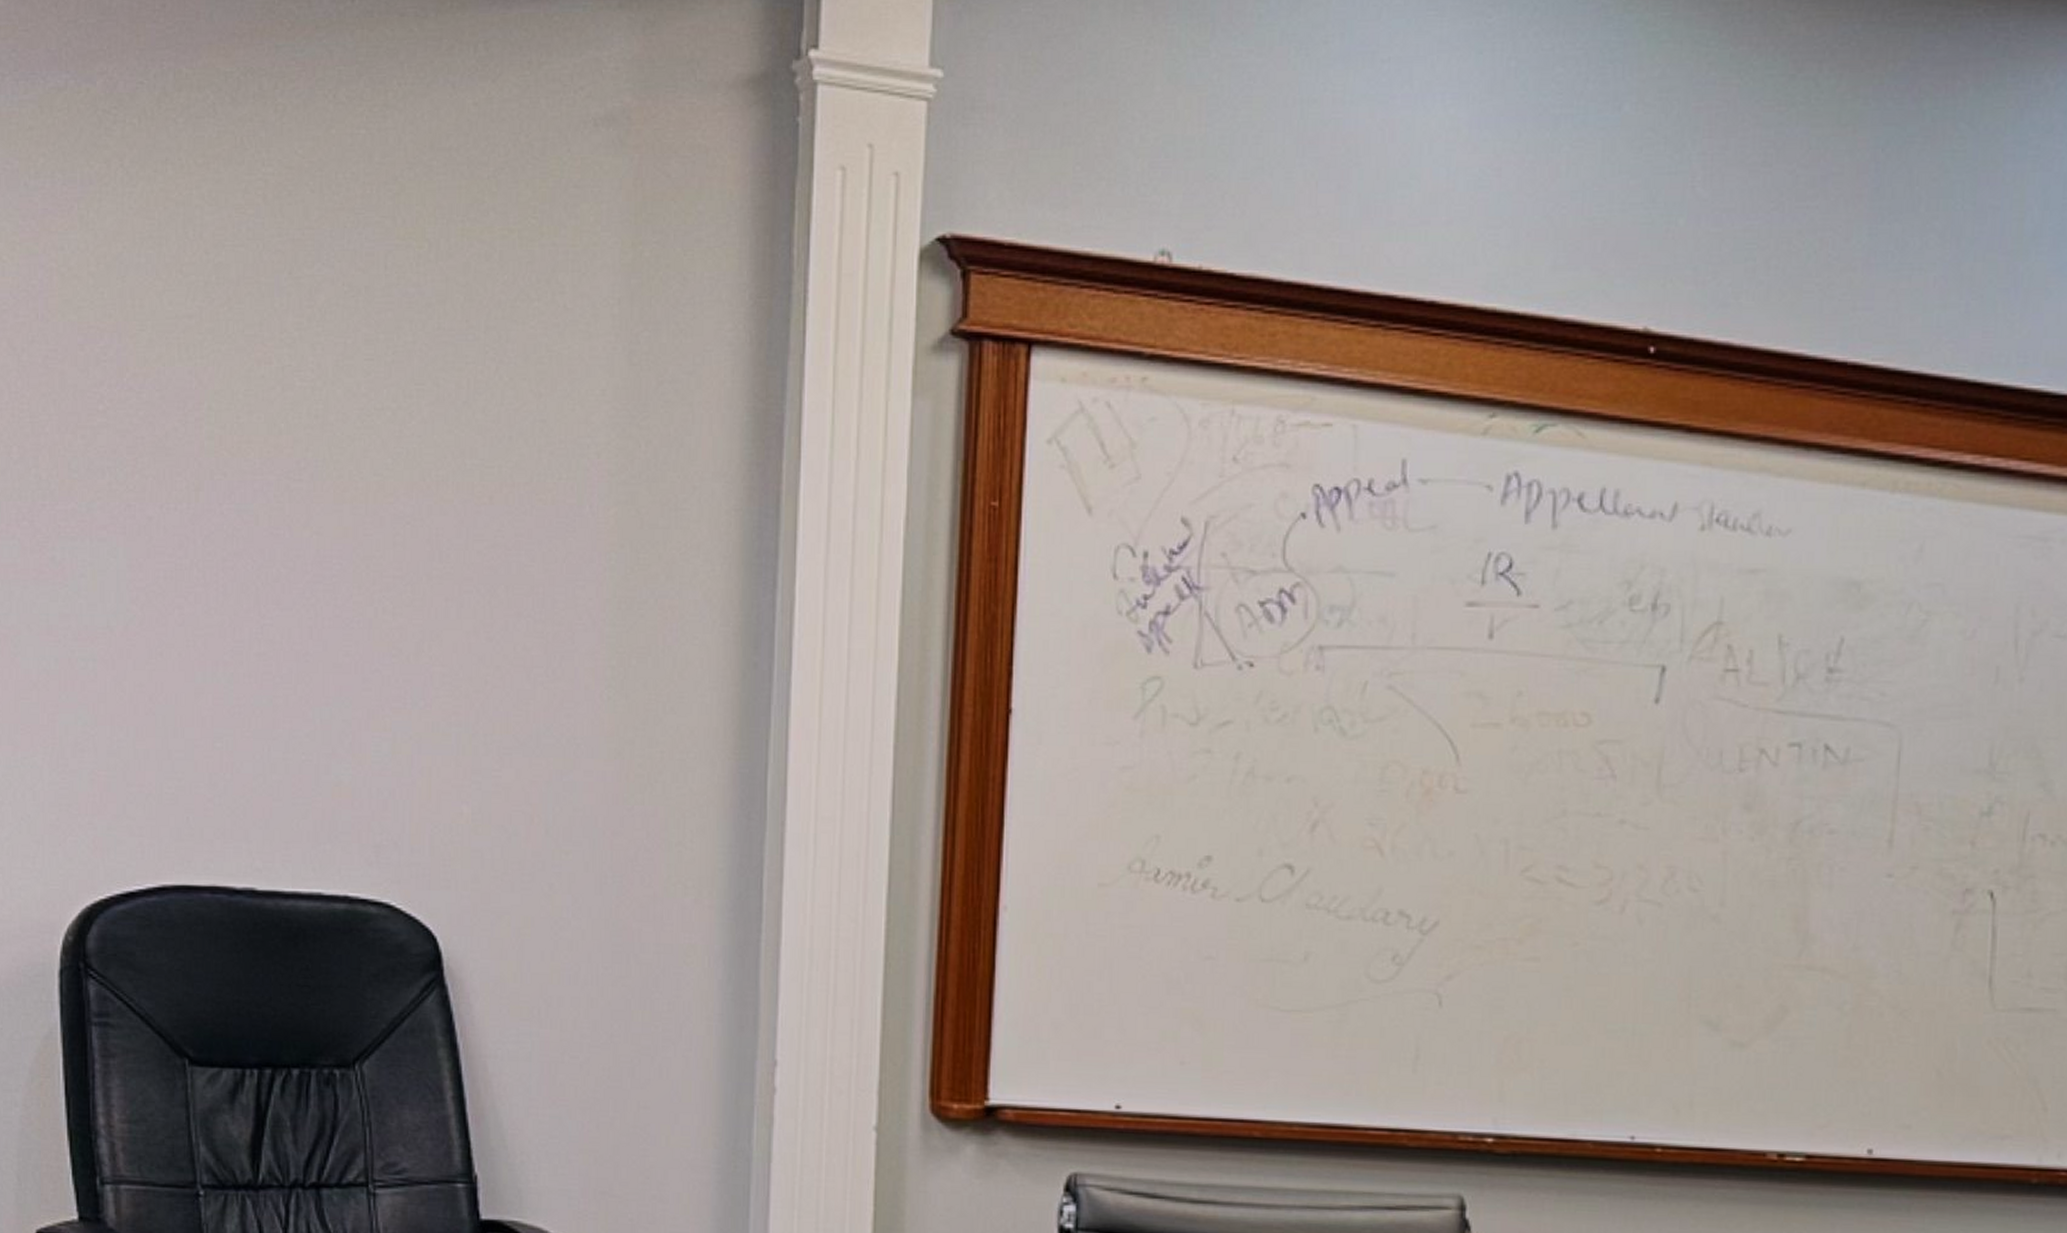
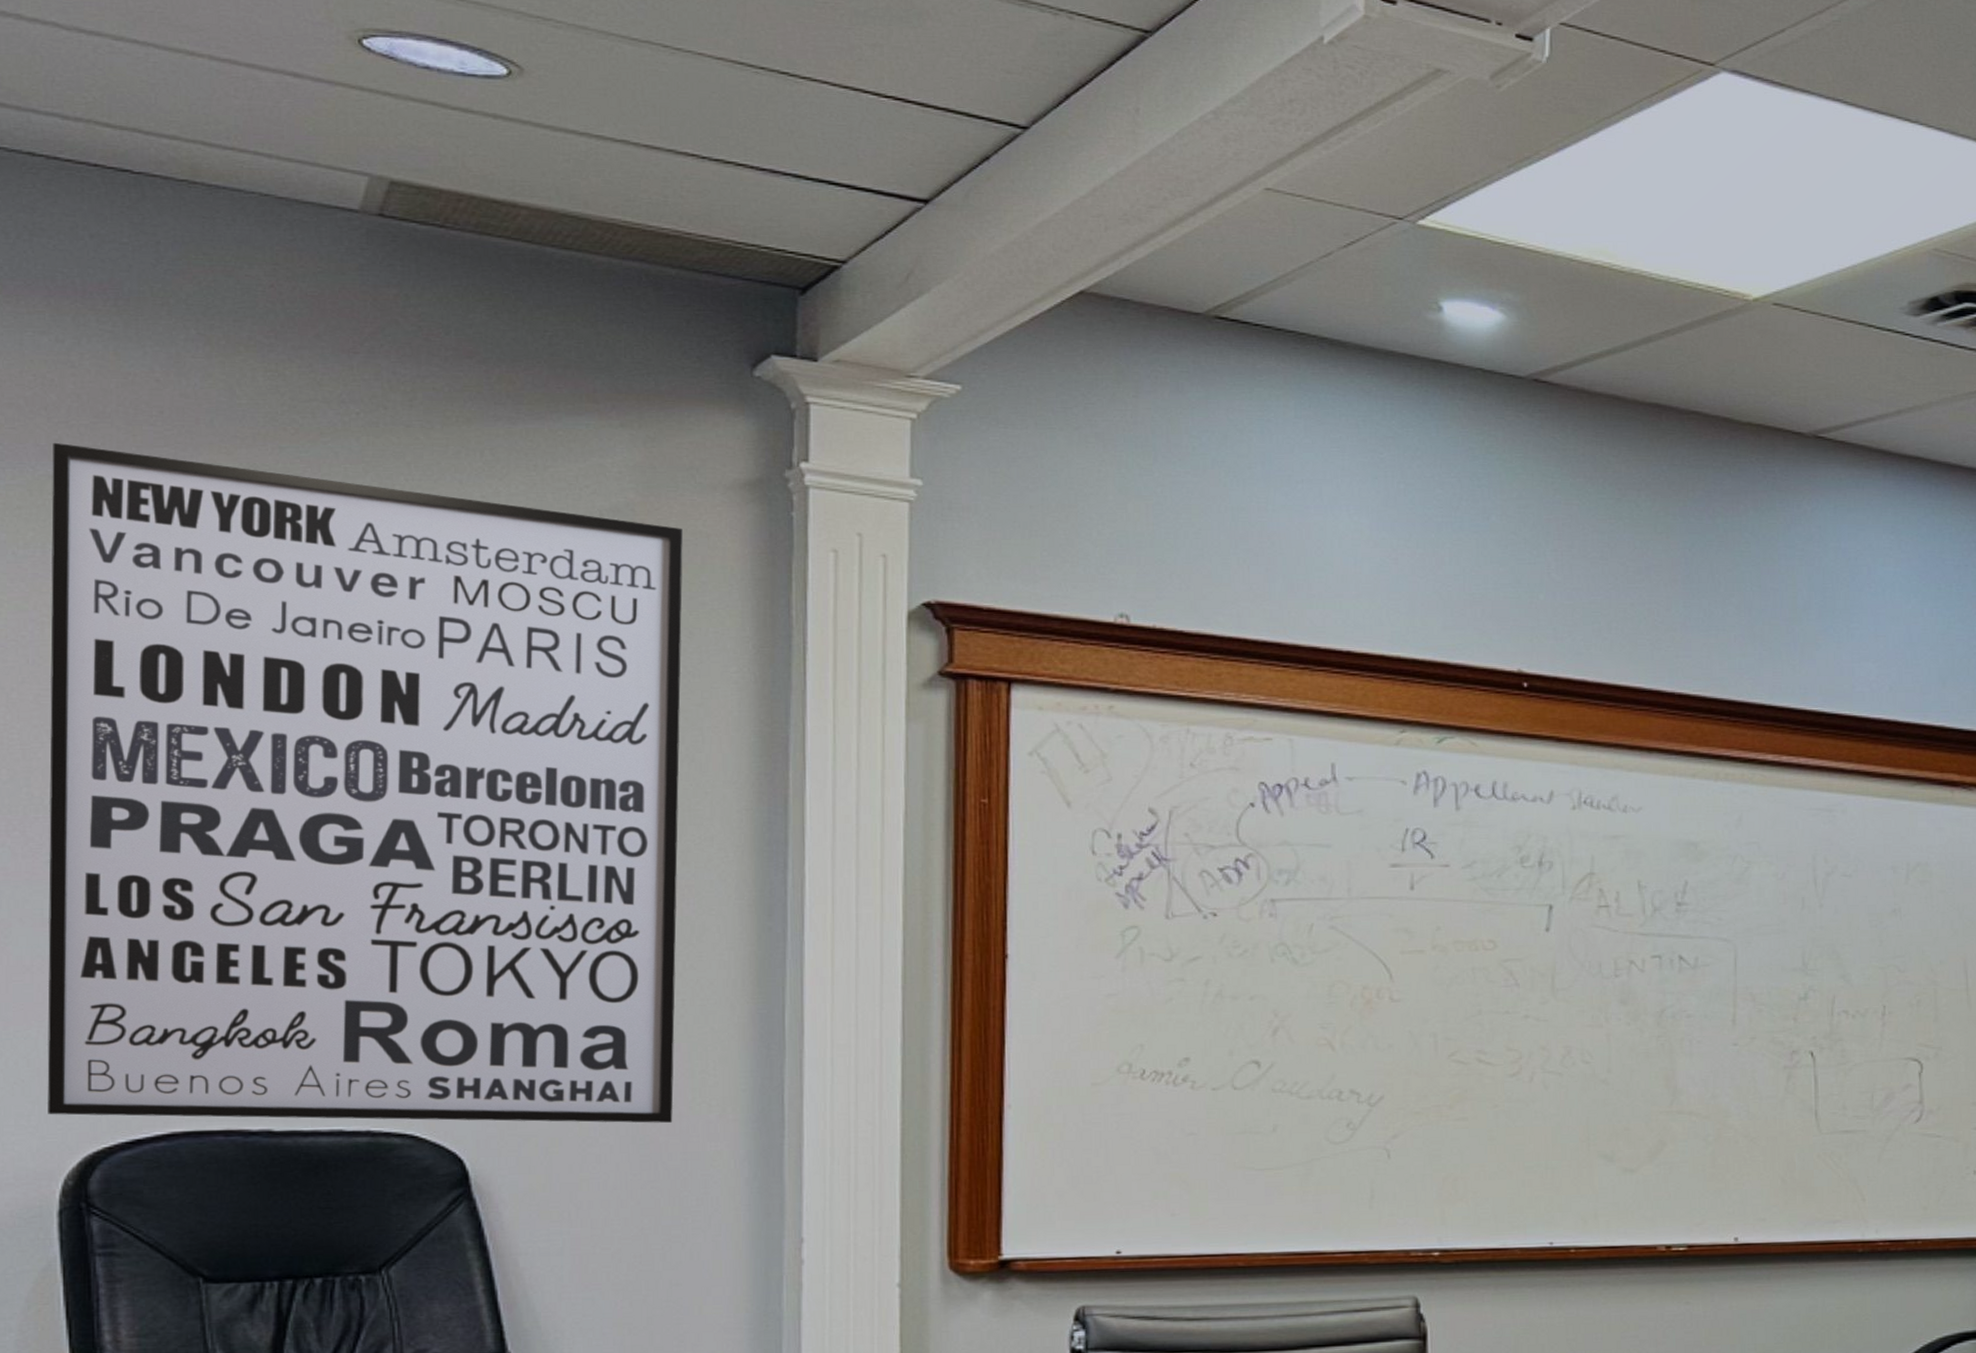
wall art: none [51,46,680,906] -> present [47,442,683,1123]

